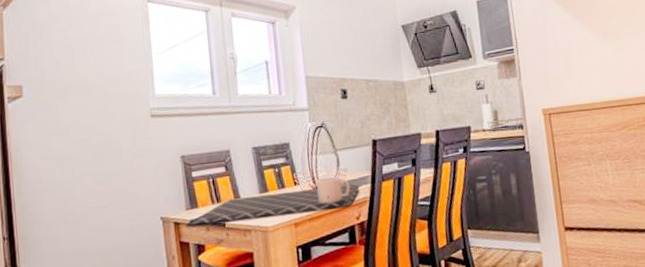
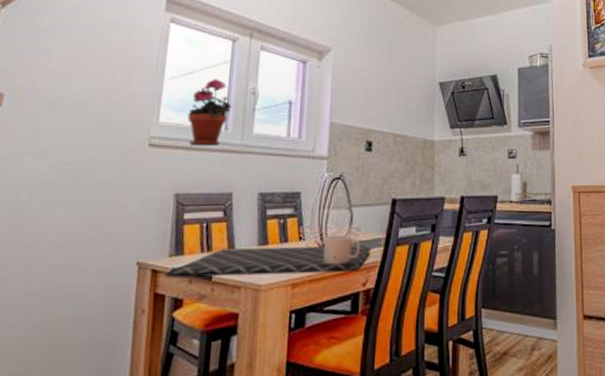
potted plant: none [178,49,216,112] -> present [187,79,232,146]

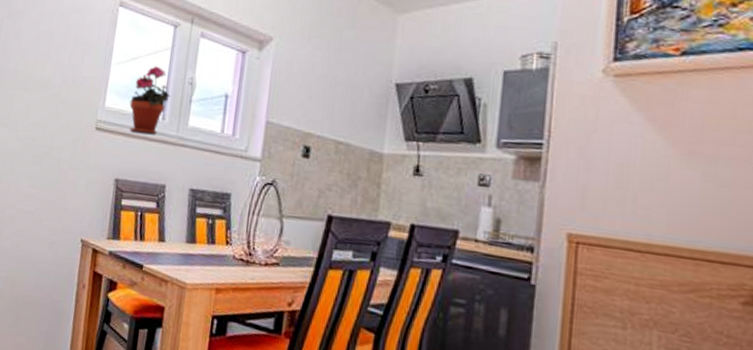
placemat: present [165,245,372,278] -> none [103,240,301,289]
mug: present [322,234,361,265] -> none [248,244,290,278]

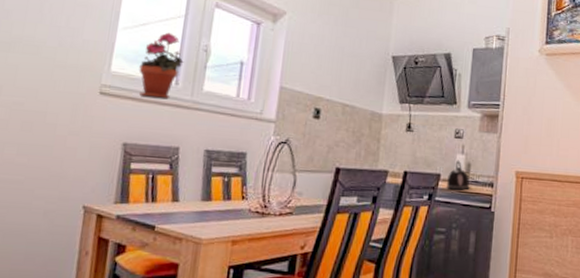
kettle: none [467,213,500,254] -> present [447,160,470,190]

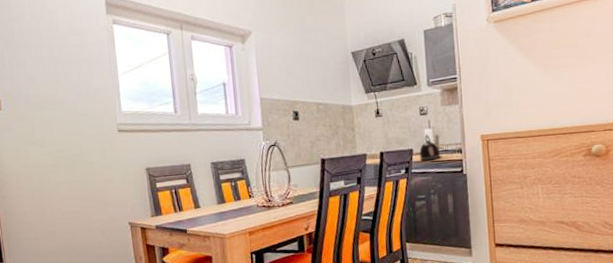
potted plant: present [139,32,184,100] -> none [143,69,177,128]

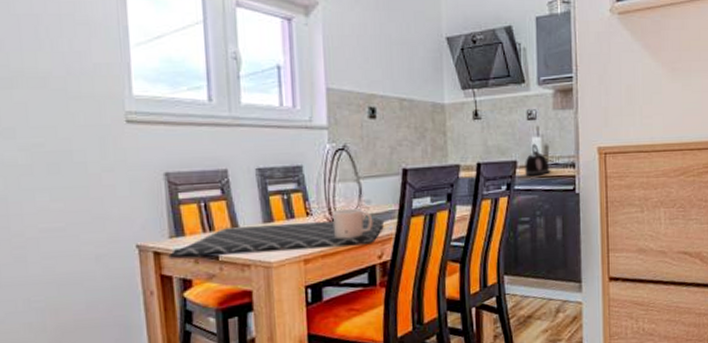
placemat: none [151,198,309,233] -> present [168,217,385,260]
mug: none [268,190,300,216] -> present [332,207,373,239]

